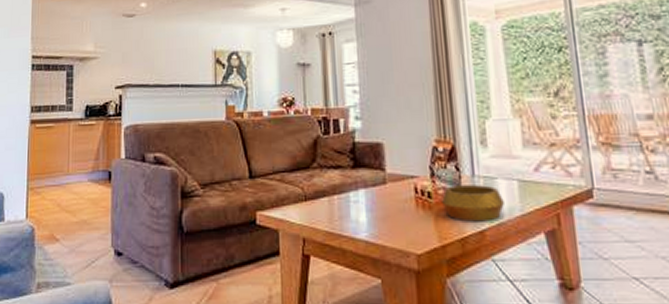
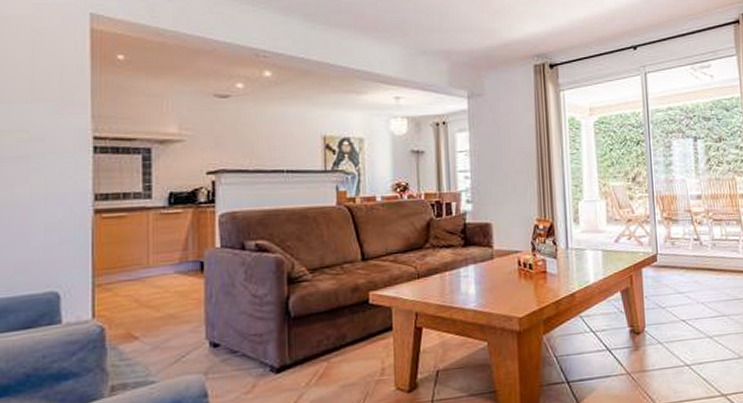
decorative bowl: present [442,185,504,222] -> none [541,255,591,287]

